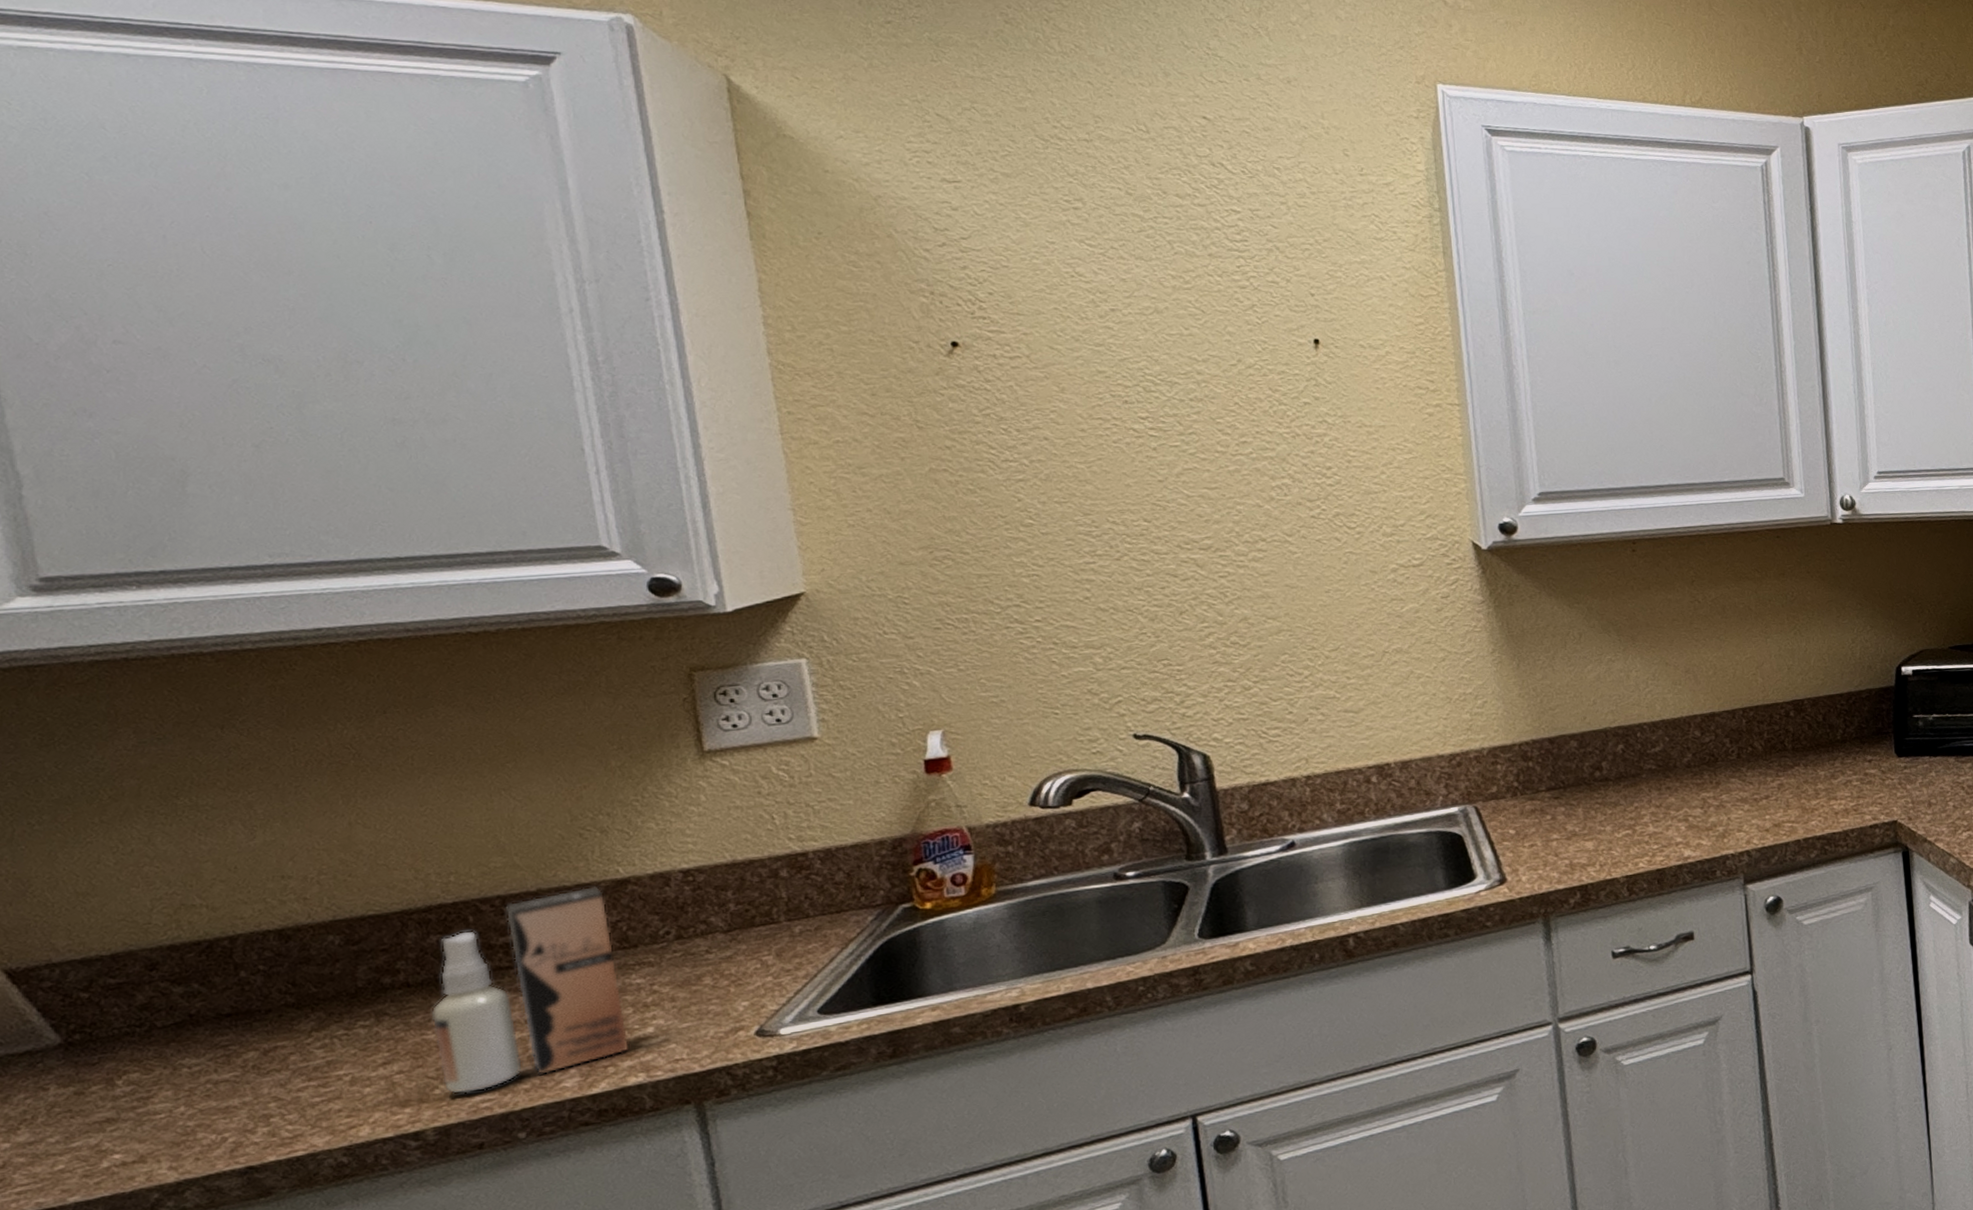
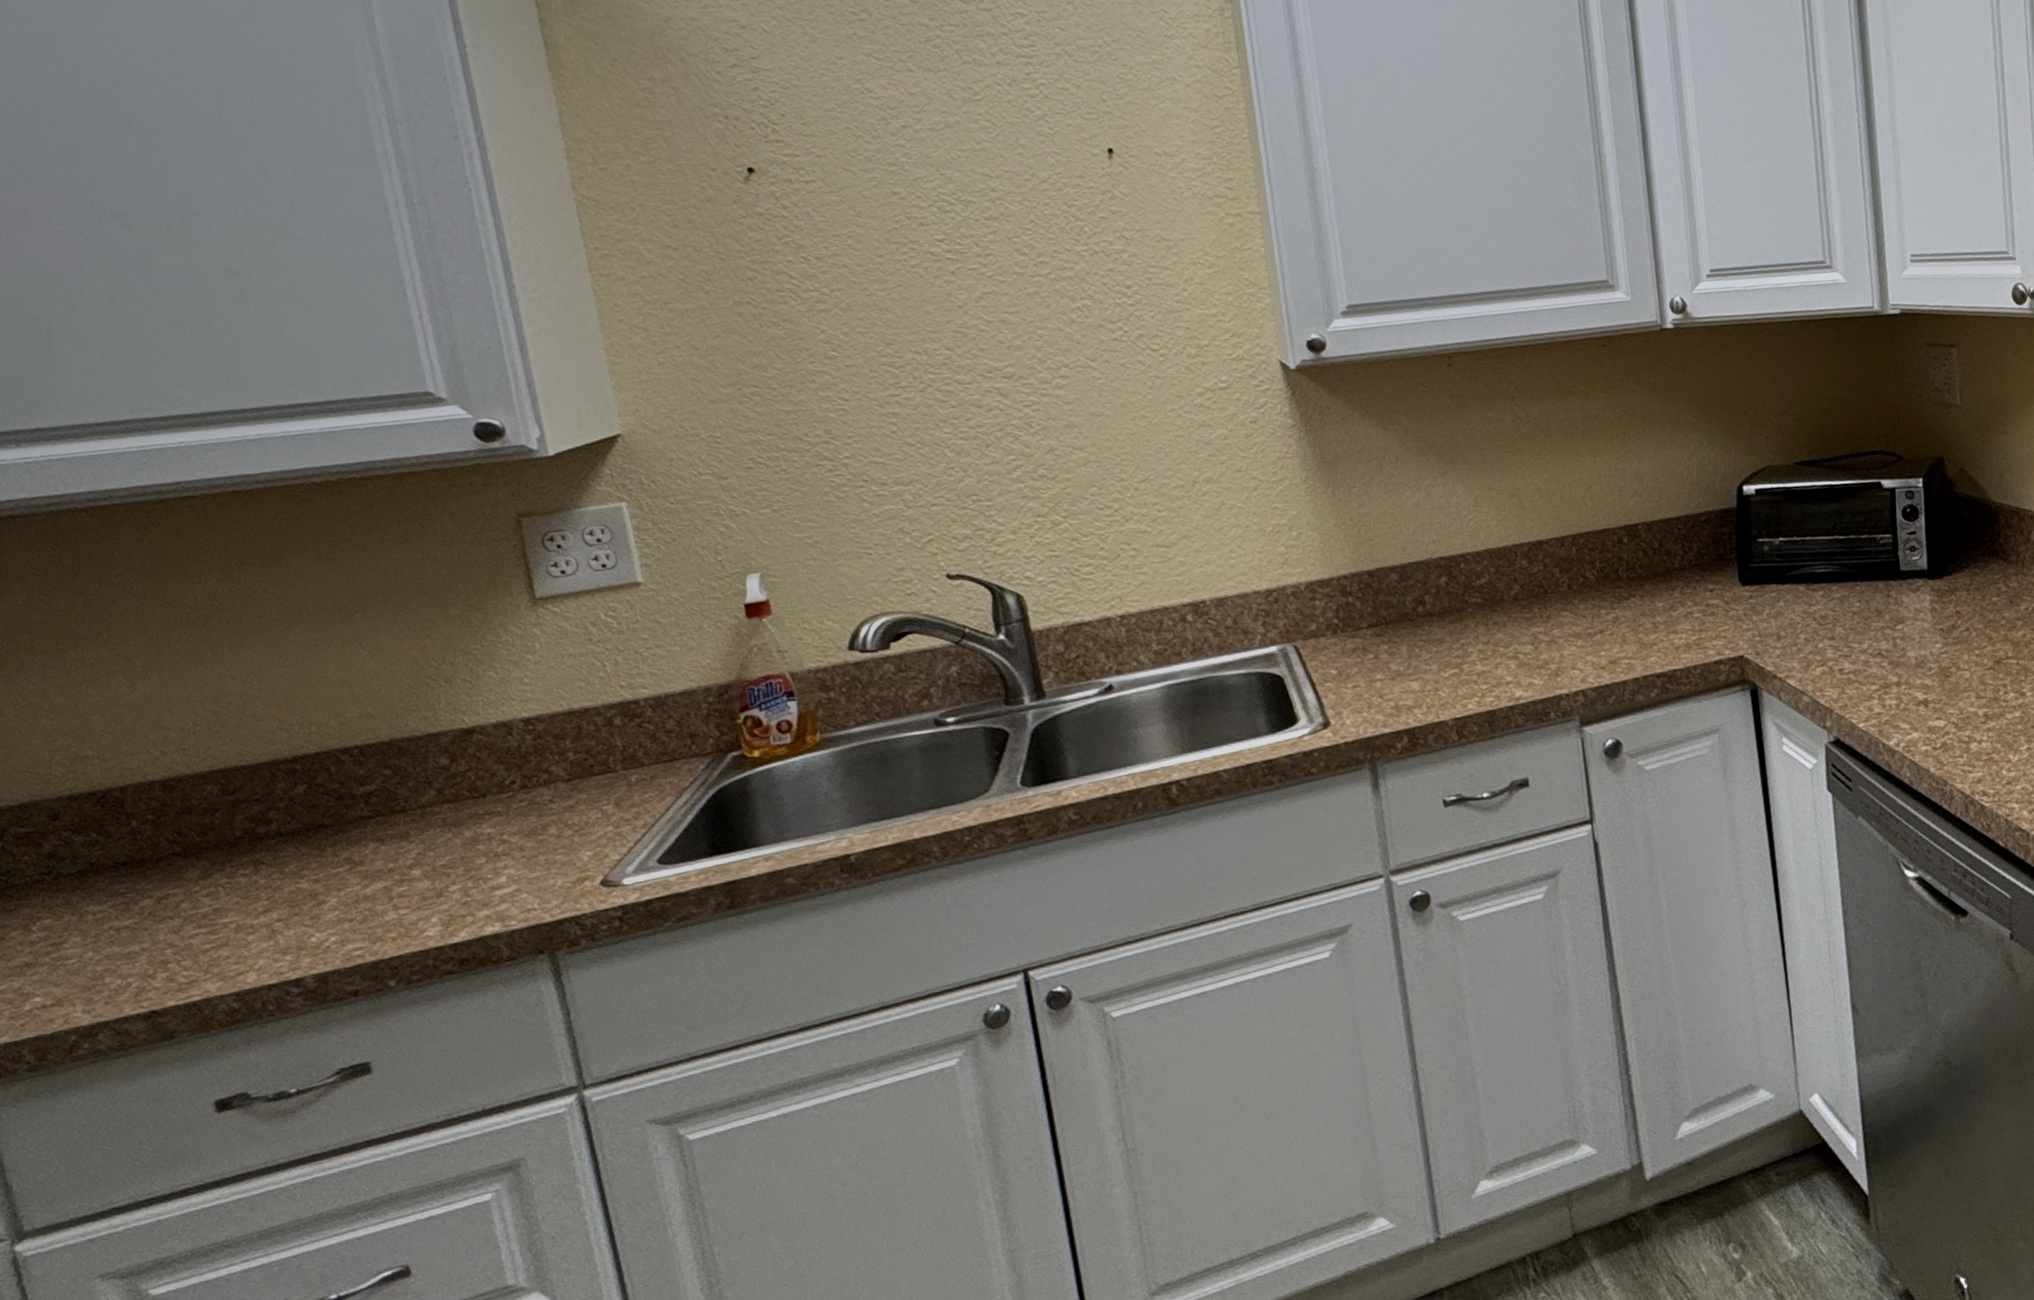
spray bottle: present [431,885,629,1095] -> none [303,735,484,943]

